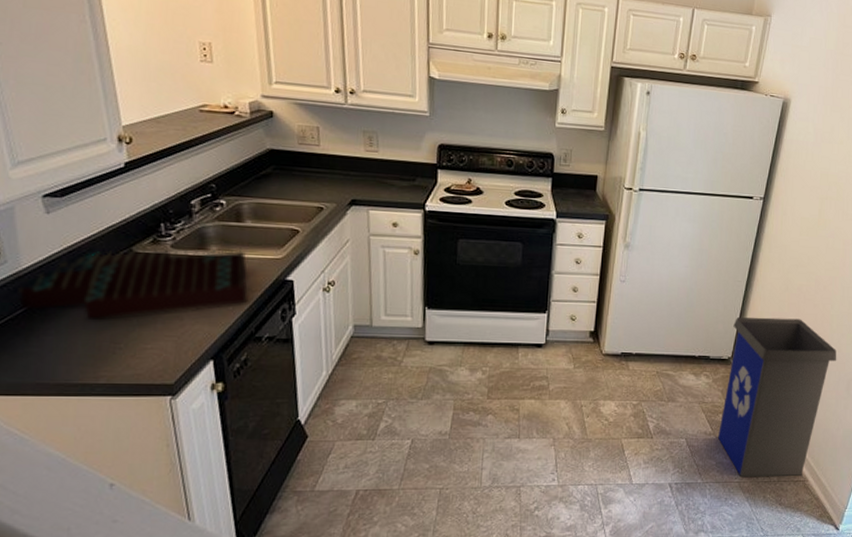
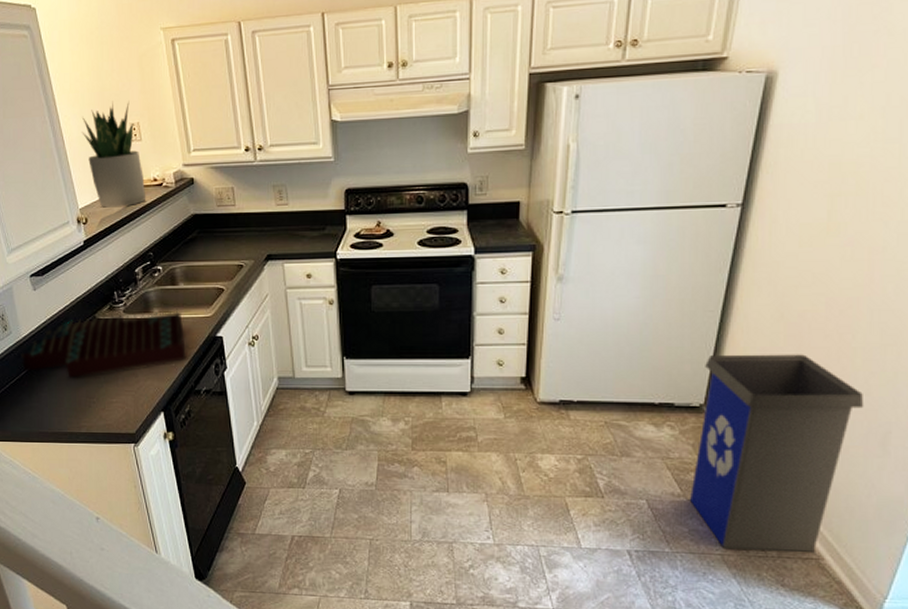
planter: none [134,15,213,131] -> present [82,101,146,208]

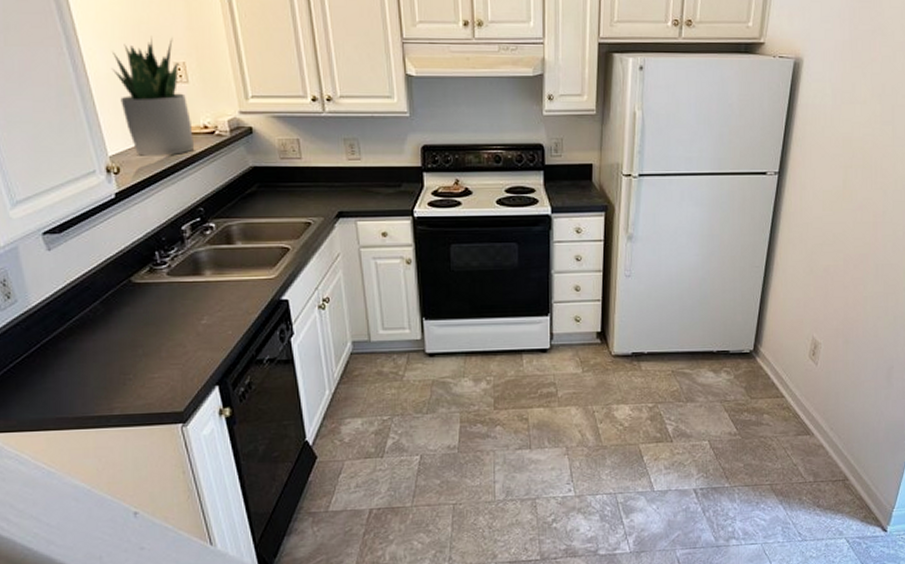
dish rack: present [19,309,186,378] -> none [28,270,245,352]
recycling bin: present [690,354,864,552] -> none [744,303,874,480]

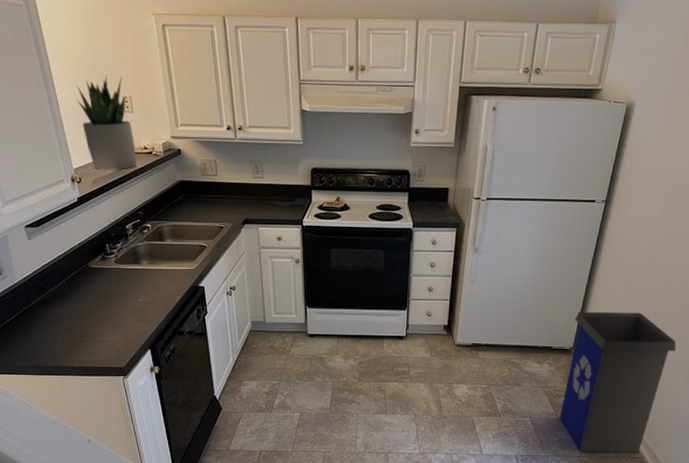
recycling bin: none [744,303,874,480] -> present [560,311,677,453]

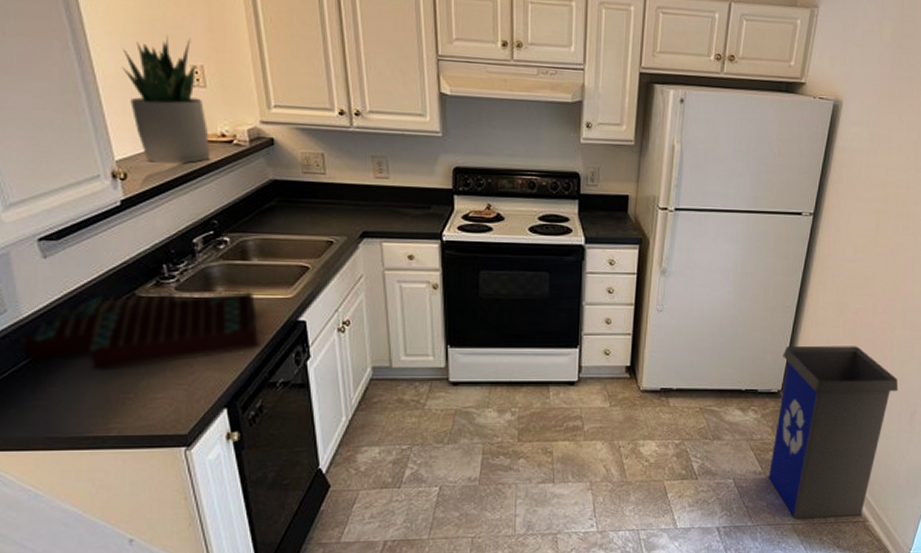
dish rack: none [14,261,171,319] -> present [18,288,258,369]

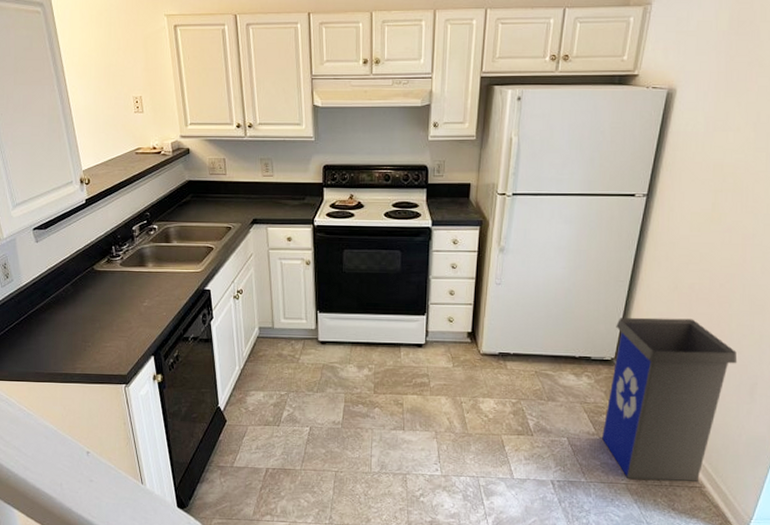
dish rack: present [18,288,258,369] -> none [20,264,176,324]
planter: present [122,36,211,164] -> none [88,77,146,171]

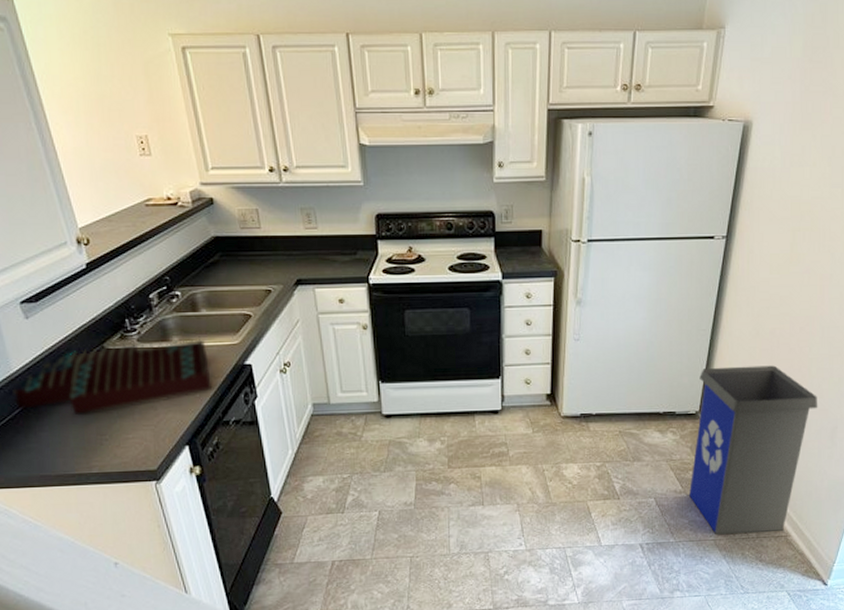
dish rack: none [20,264,176,324] -> present [11,336,212,415]

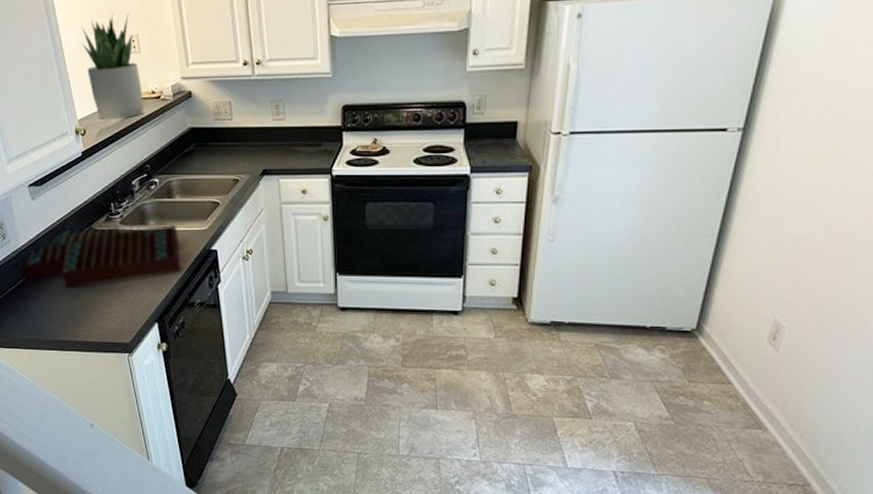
planter: none [78,111,159,227] -> present [81,12,144,119]
recycling bin: present [689,365,818,535] -> none [678,279,859,478]

